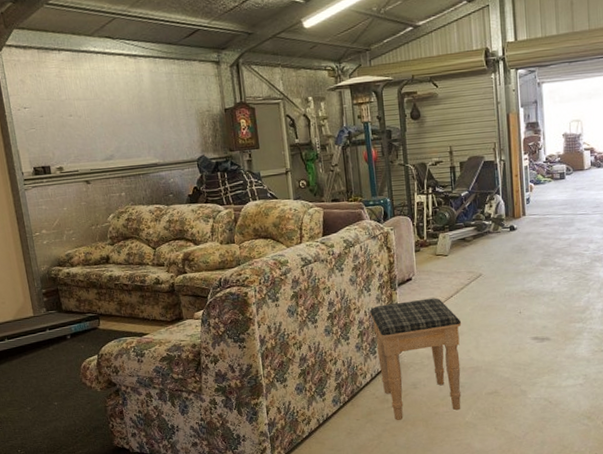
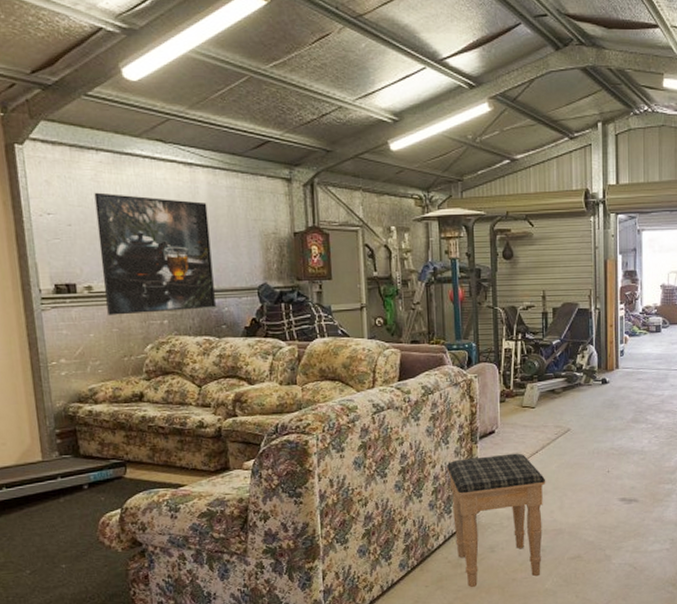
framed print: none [59,86,163,191] -> present [94,192,216,316]

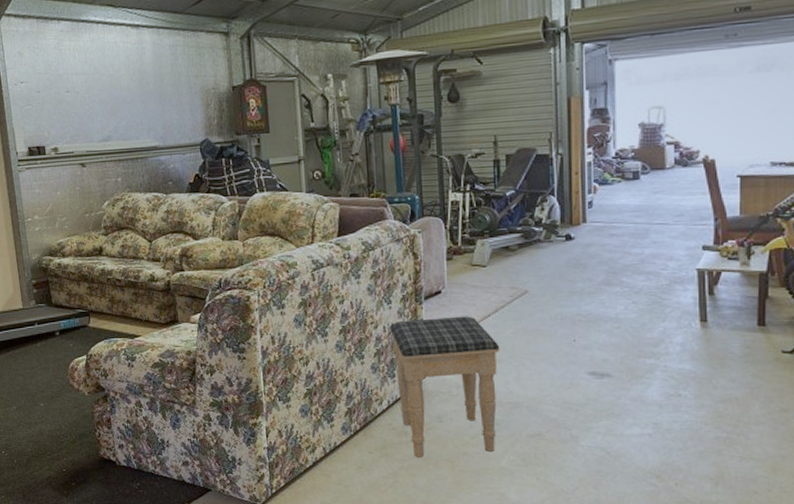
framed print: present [94,192,216,316] -> none [57,59,162,175]

